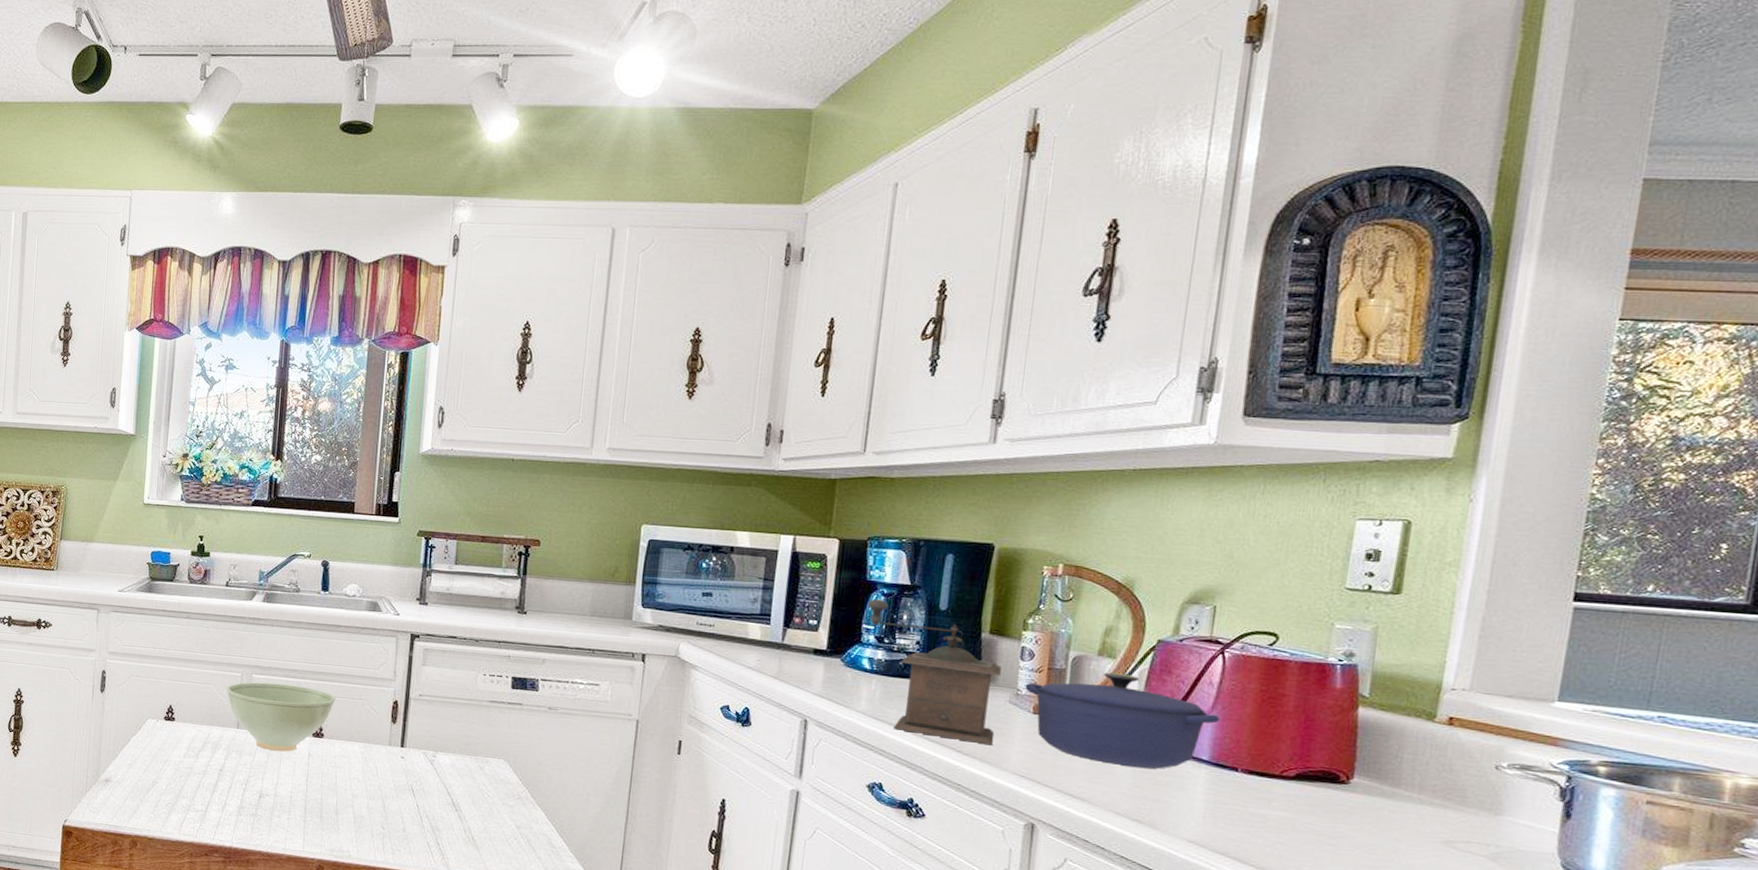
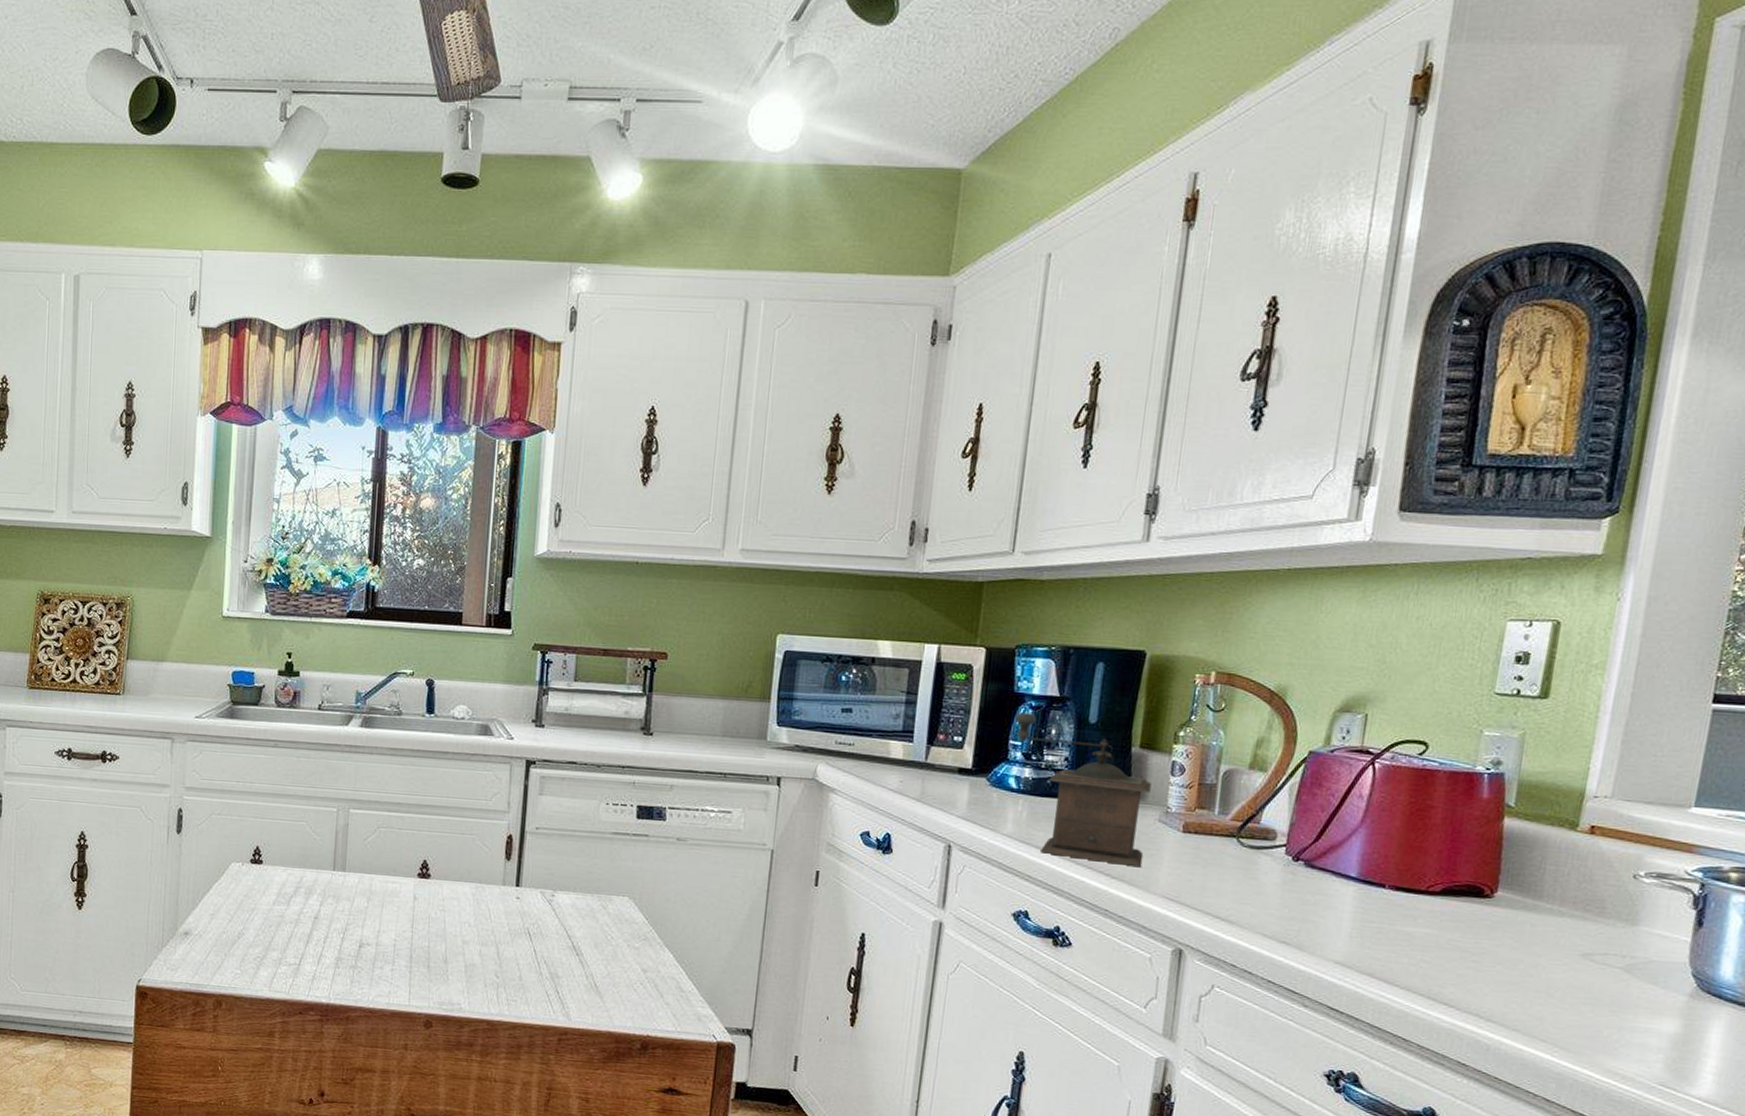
bowl: present [226,682,336,752] -> none [320,818,444,895]
cooking pot: present [1025,672,1220,769] -> none [1174,787,1369,888]

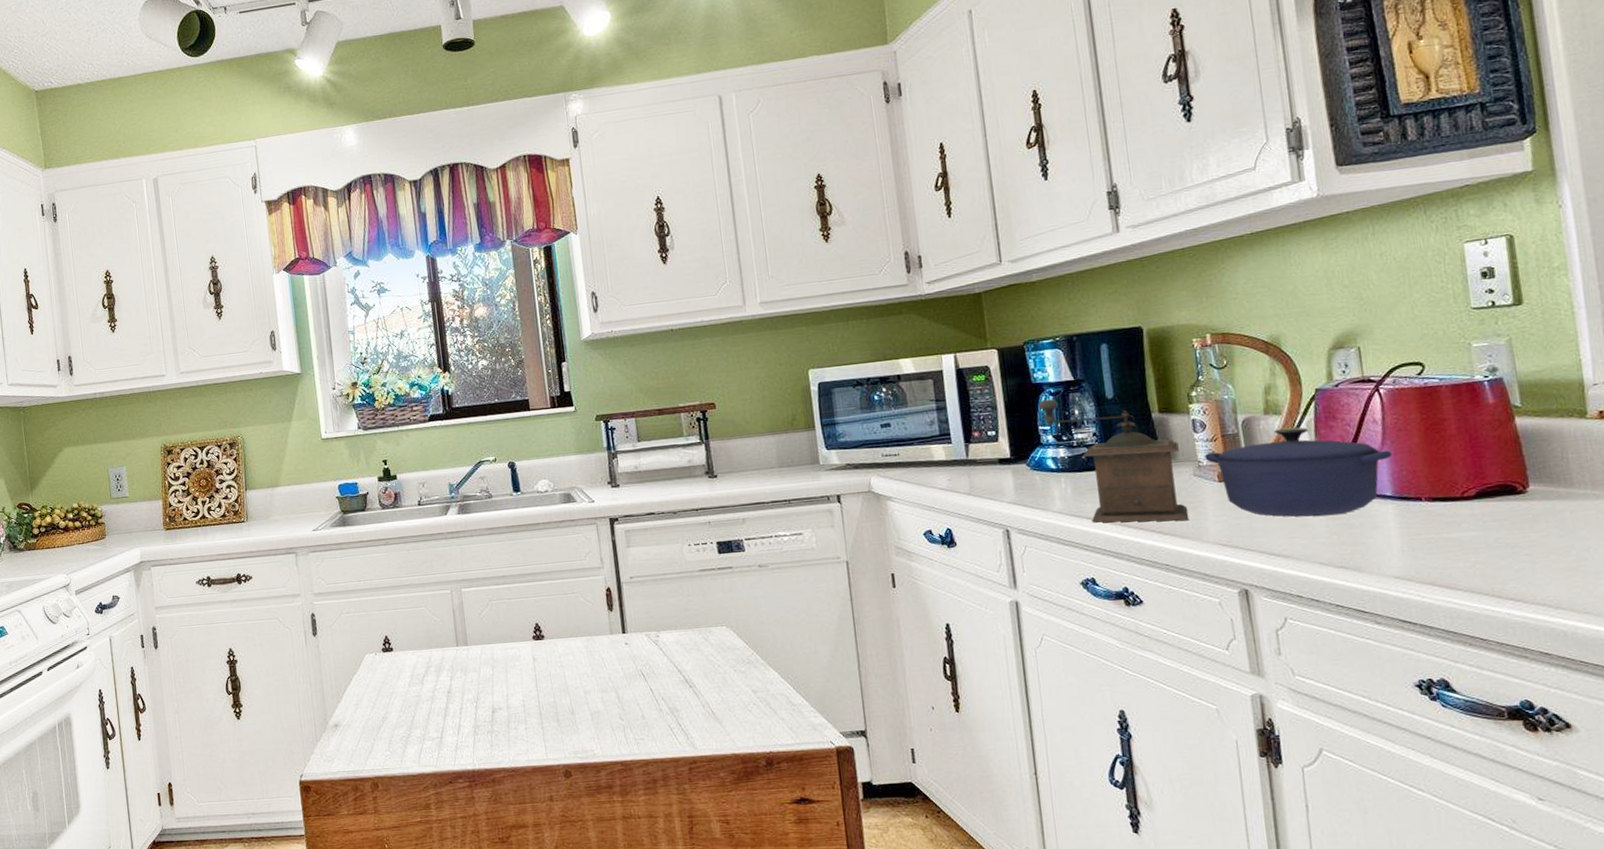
cooking pot: none [1174,787,1369,888] -> present [1204,427,1393,517]

